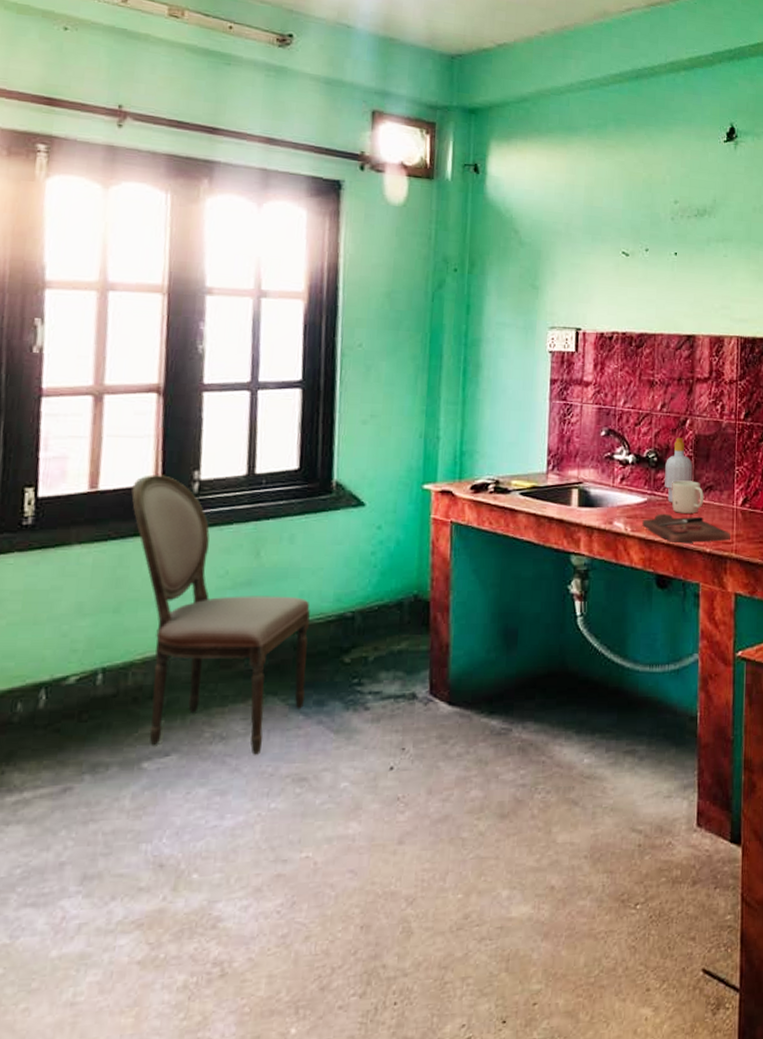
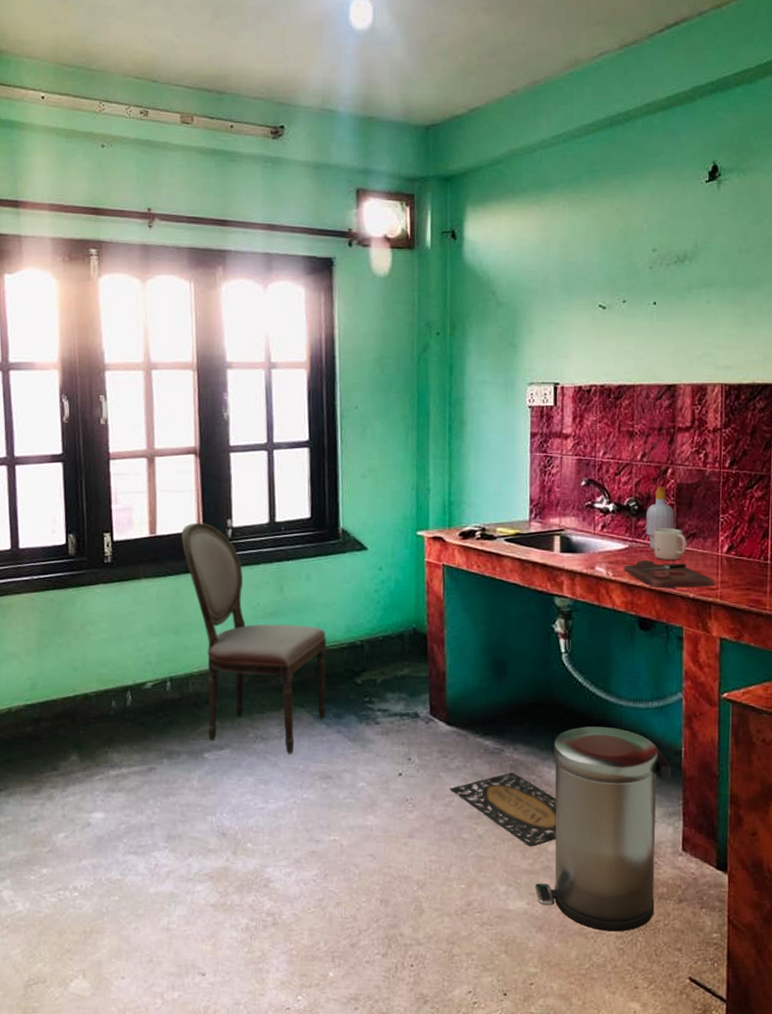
doormat: none [449,755,568,840] -> present [450,772,557,847]
pedal bin: none [541,696,687,929] -> present [534,726,672,932]

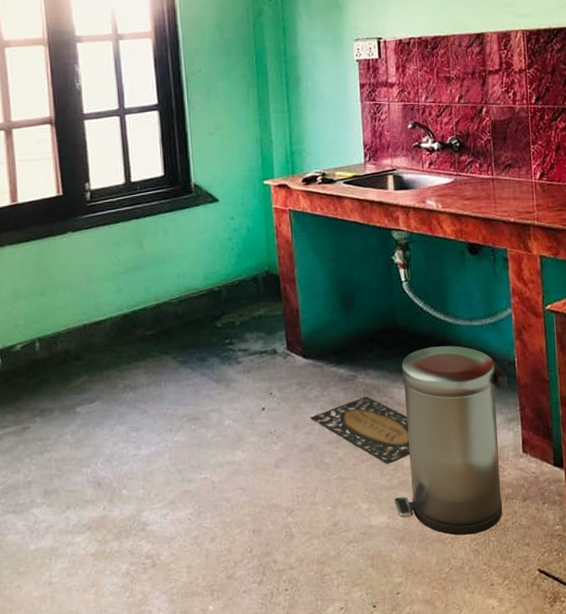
dining chair: present [181,522,327,754] -> none [42,188,190,400]
cutting board: present [624,560,715,589] -> none [451,191,532,216]
soap bottle: present [646,486,675,550] -> none [467,124,493,181]
mug: present [653,528,687,560] -> none [474,161,504,190]

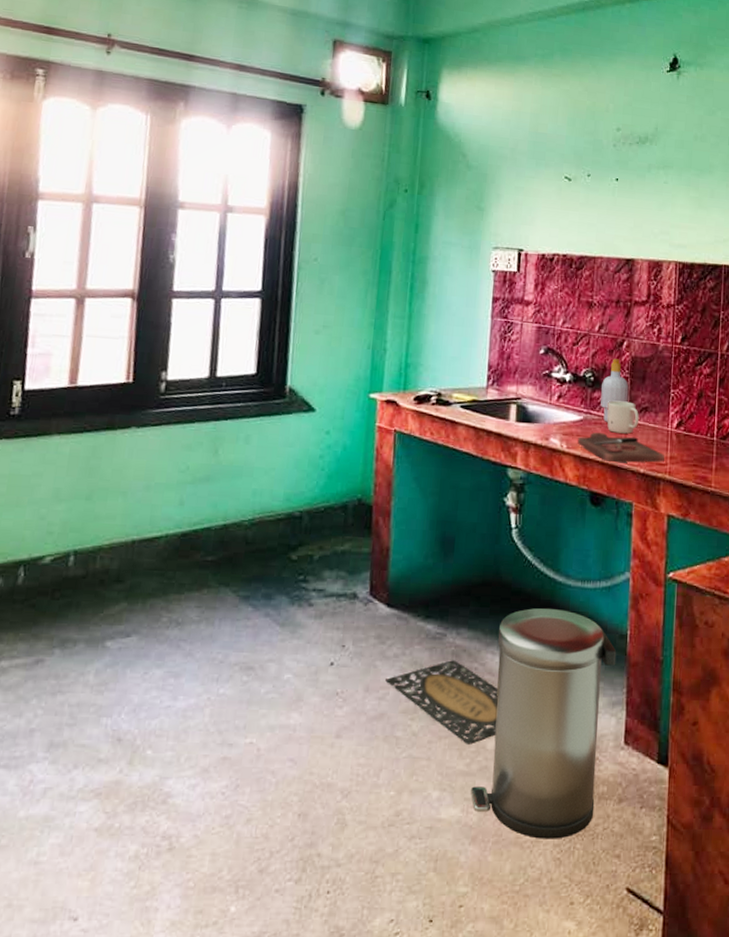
cutting board: none [451,191,532,216] -> present [577,432,665,463]
soap bottle: none [467,124,493,181] -> present [600,358,629,422]
mug: none [474,161,504,190] -> present [607,400,639,434]

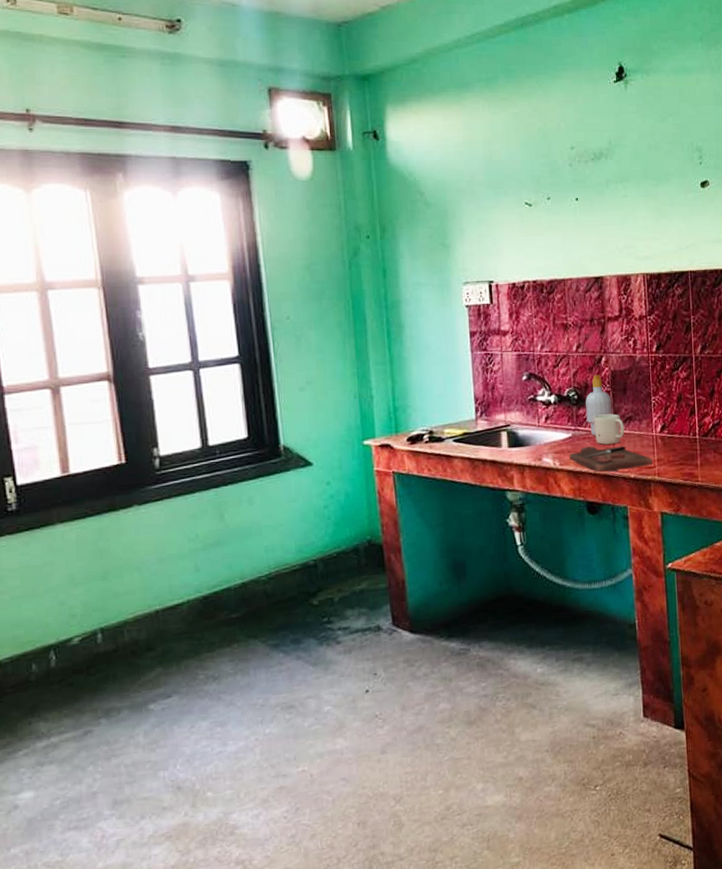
doormat: present [385,660,499,744] -> none [419,670,527,740]
pedal bin: present [470,608,617,839] -> none [510,611,628,808]

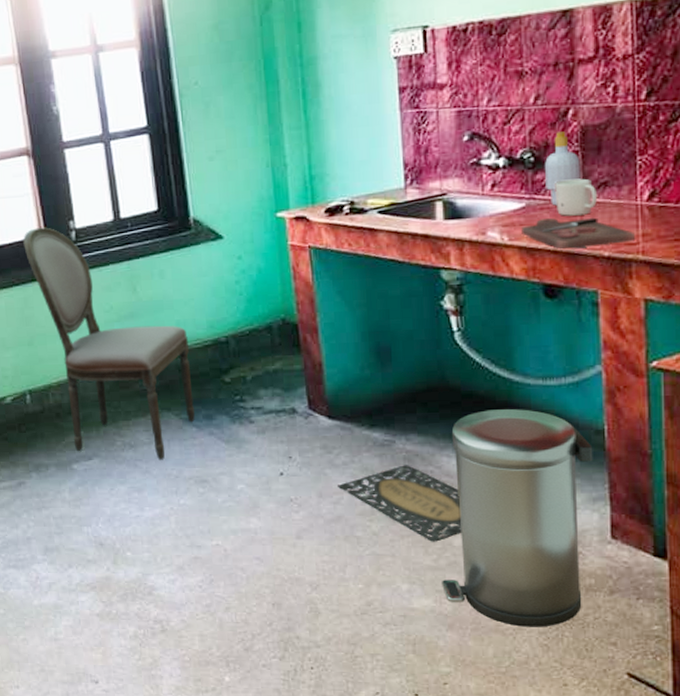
dining chair: none [100,454,282,690] -> present [23,227,195,460]
doormat: none [419,670,527,740] -> present [338,465,462,542]
pedal bin: none [510,611,628,808] -> present [441,409,593,627]

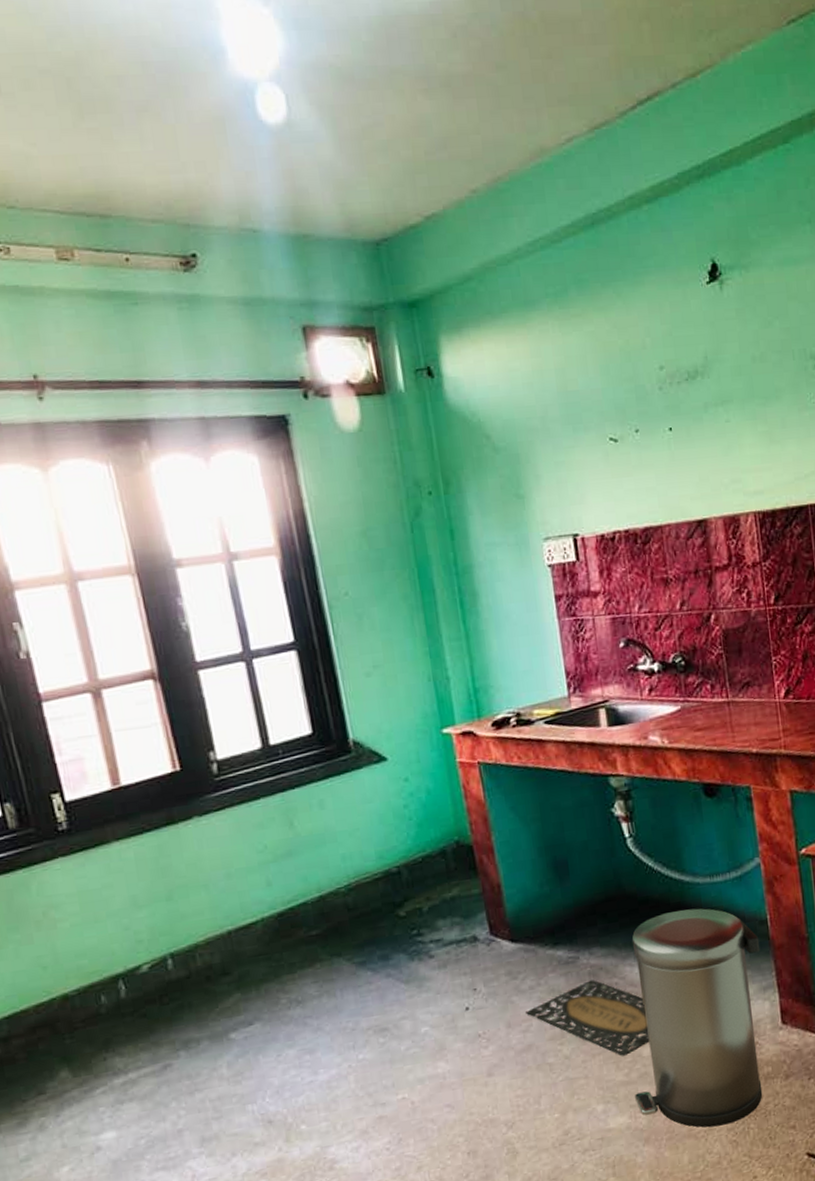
dining chair: present [23,227,195,460] -> none [153,760,369,1017]
cutting board: present [521,217,635,250] -> none [679,716,777,750]
soap bottle: present [545,131,581,206] -> none [694,635,727,707]
mug: present [555,178,597,216] -> none [705,679,742,717]

